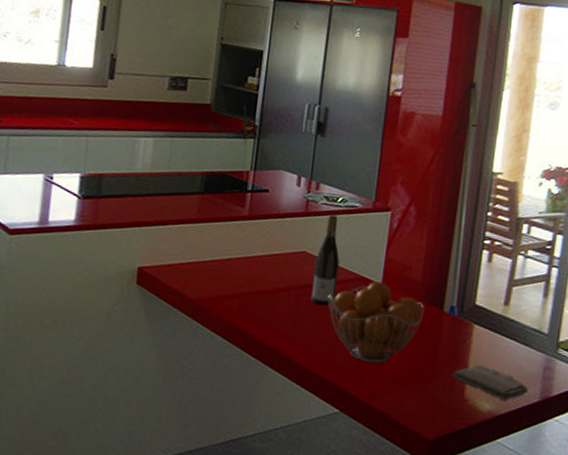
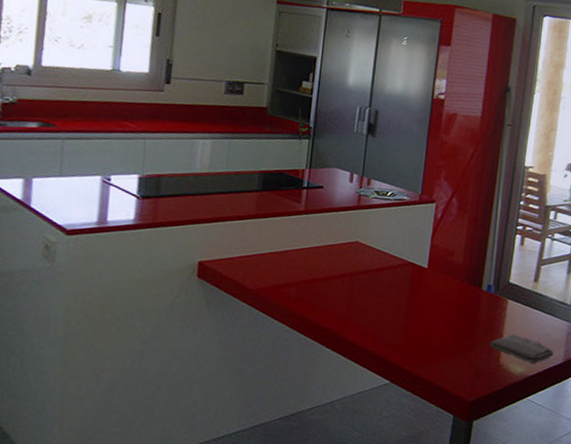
wine bottle: present [311,215,340,306] -> none [364,208,389,290]
fruit basket: present [328,281,425,363] -> none [379,266,466,338]

